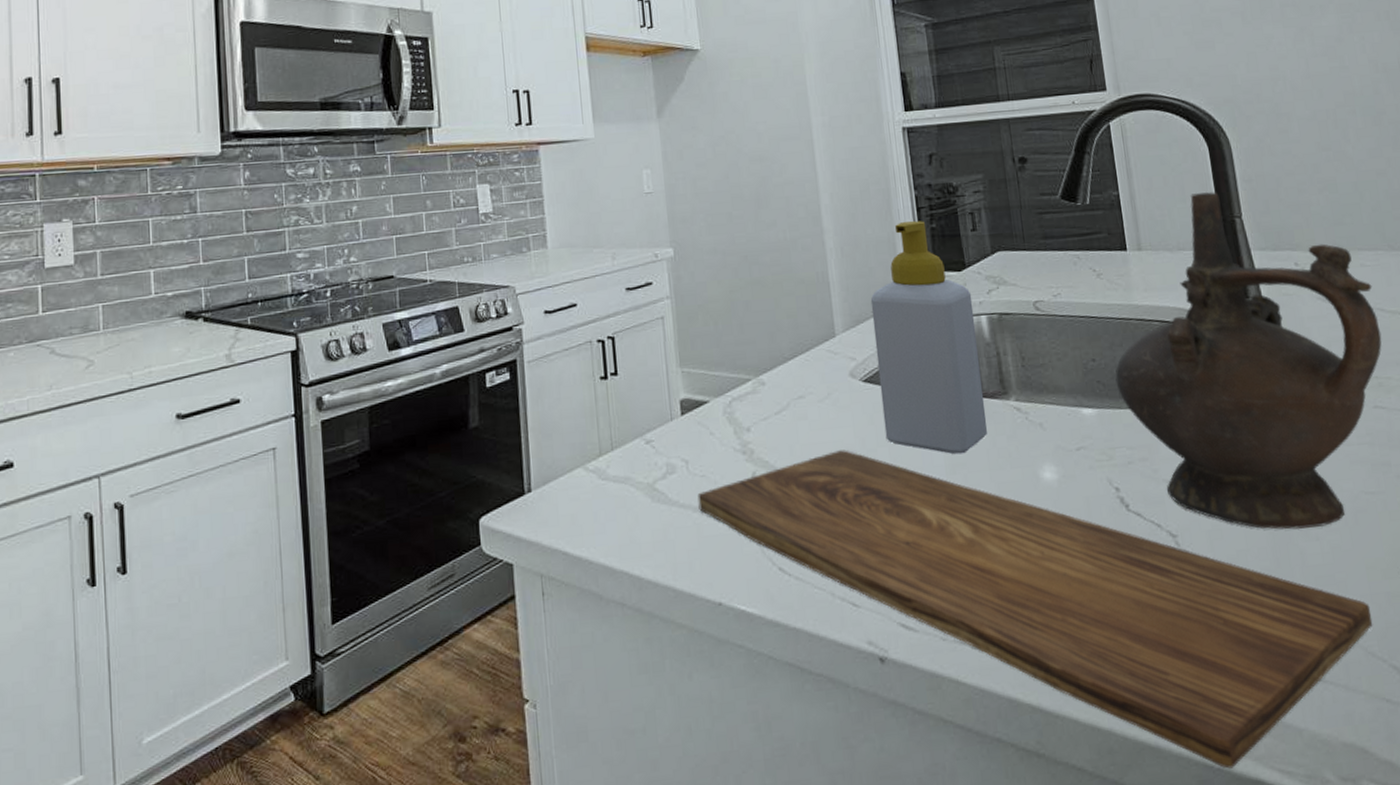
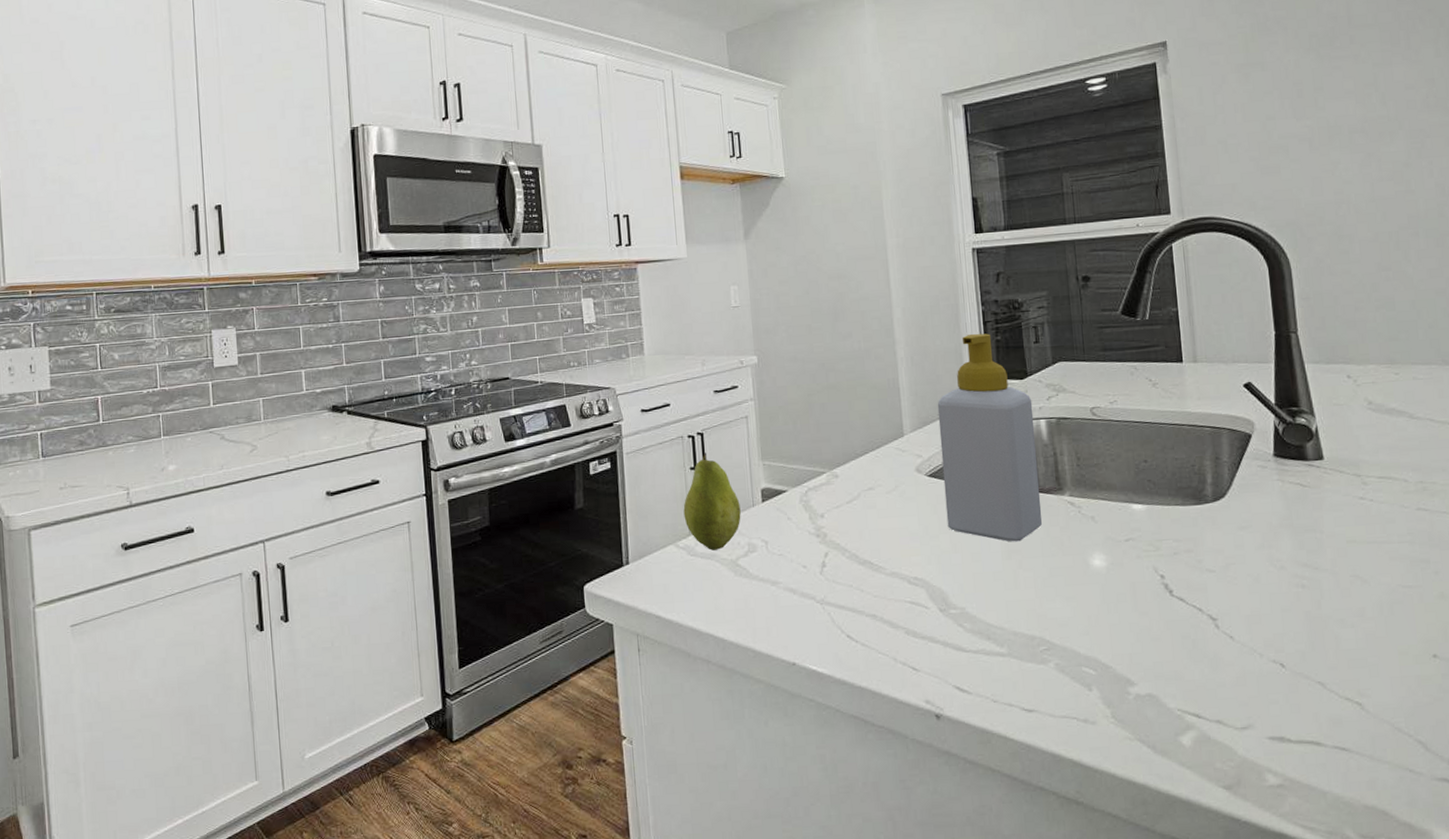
fruit: none [592,359,658,473] -> present [683,452,741,550]
cutting board: present [697,450,1373,769] -> none [775,535,1401,823]
ceremonial vessel: present [1115,191,1382,530] -> none [1165,308,1430,617]

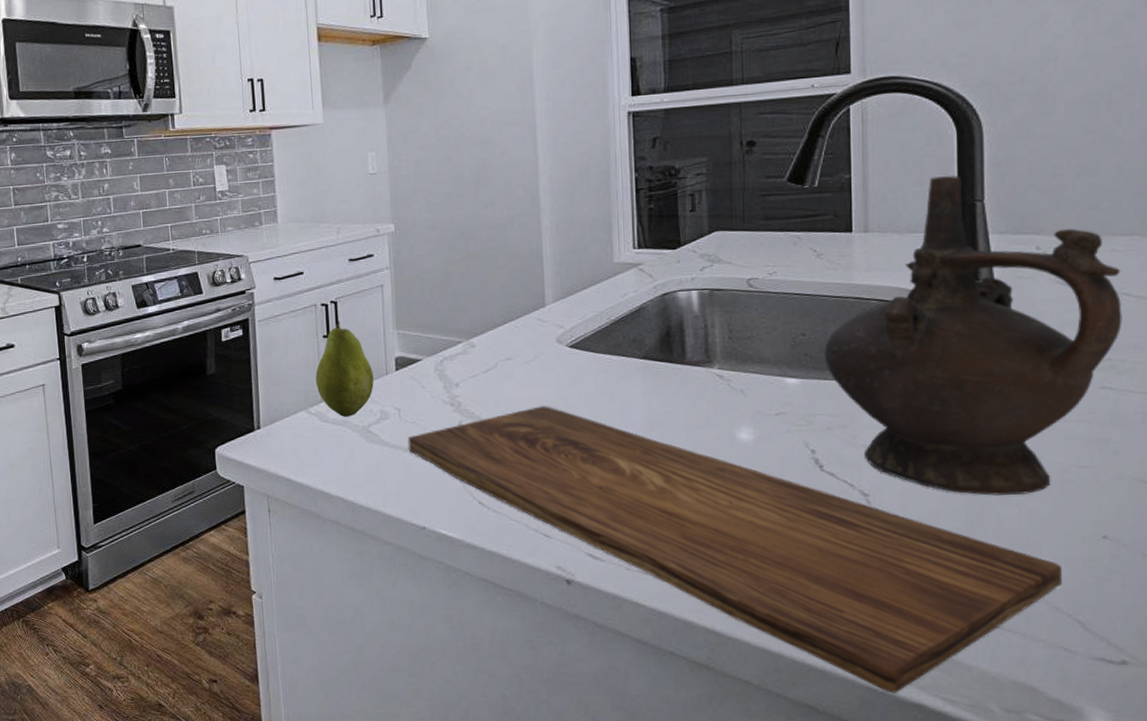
cutting board: none [775,535,1401,823] -> present [407,406,1063,693]
soap bottle: present [937,333,1043,542] -> none [582,201,688,414]
ceremonial vessel: none [1165,308,1430,617] -> present [824,175,1122,495]

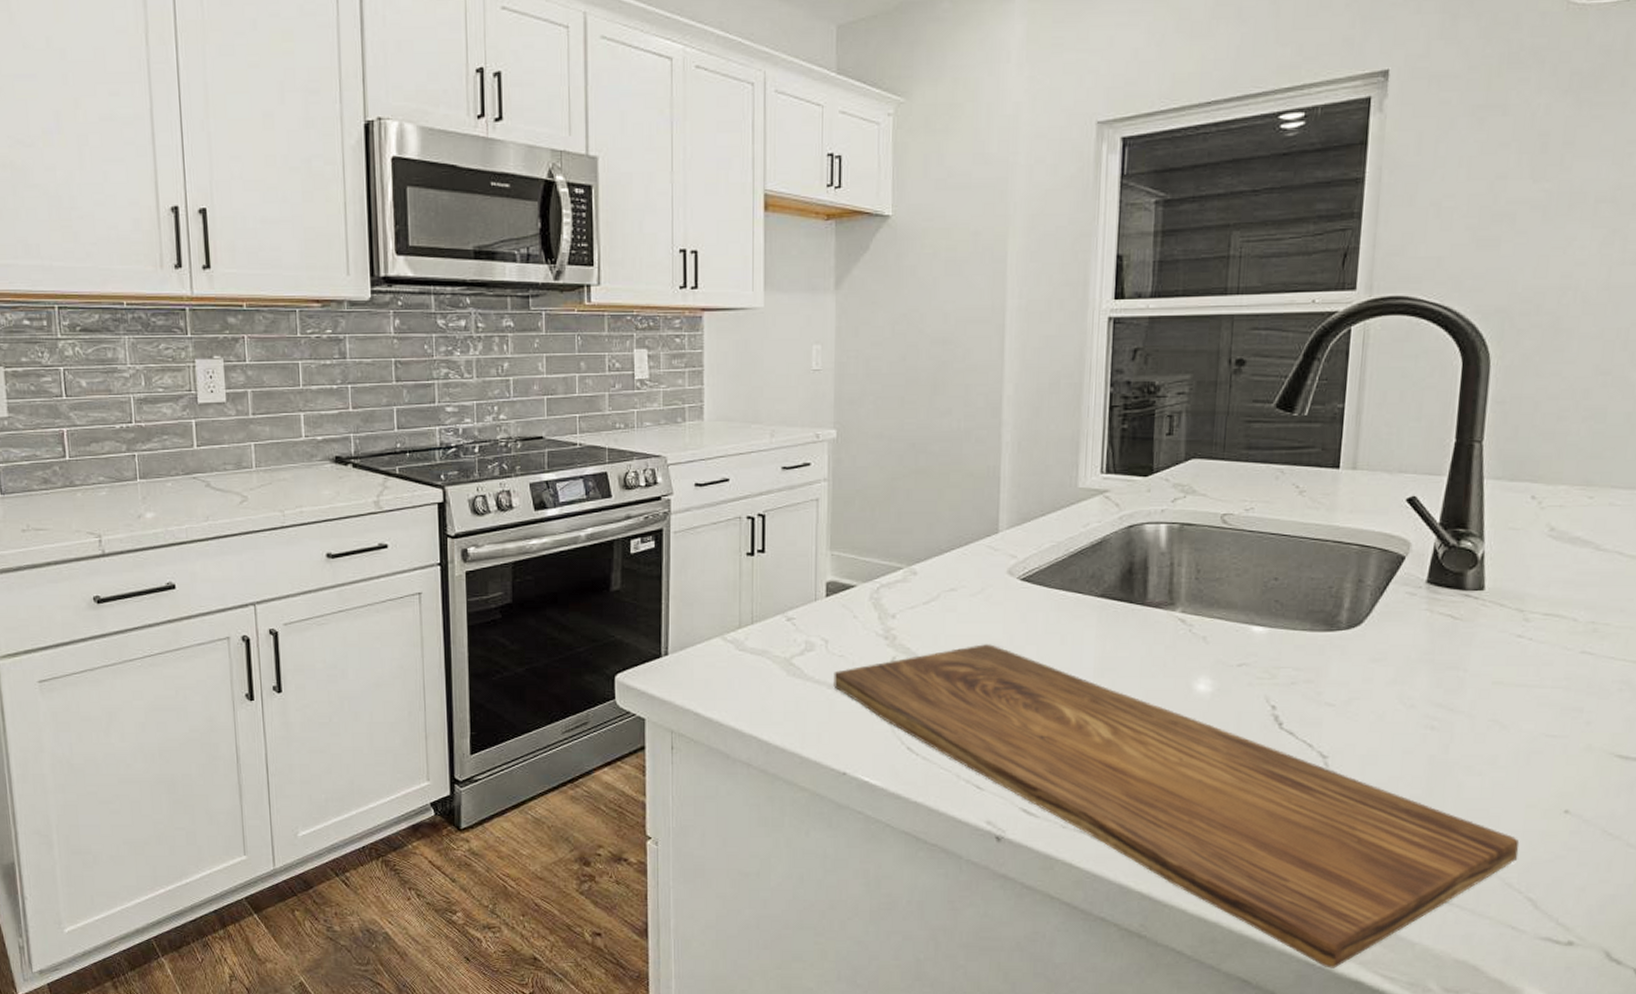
fruit: present [315,321,374,417] -> none [735,537,800,646]
ceremonial vessel: present [824,175,1122,495] -> none [1295,411,1617,763]

